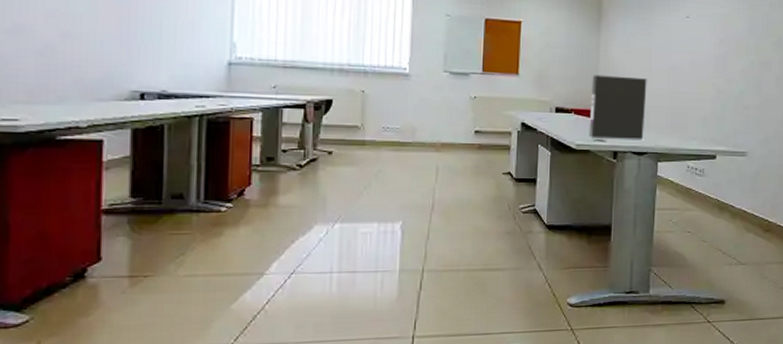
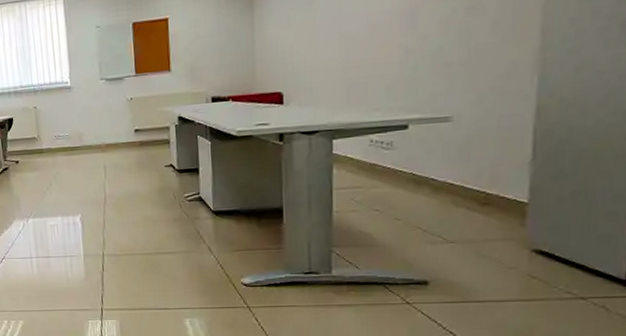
binder: present [589,75,647,140] -> none [248,52,314,123]

